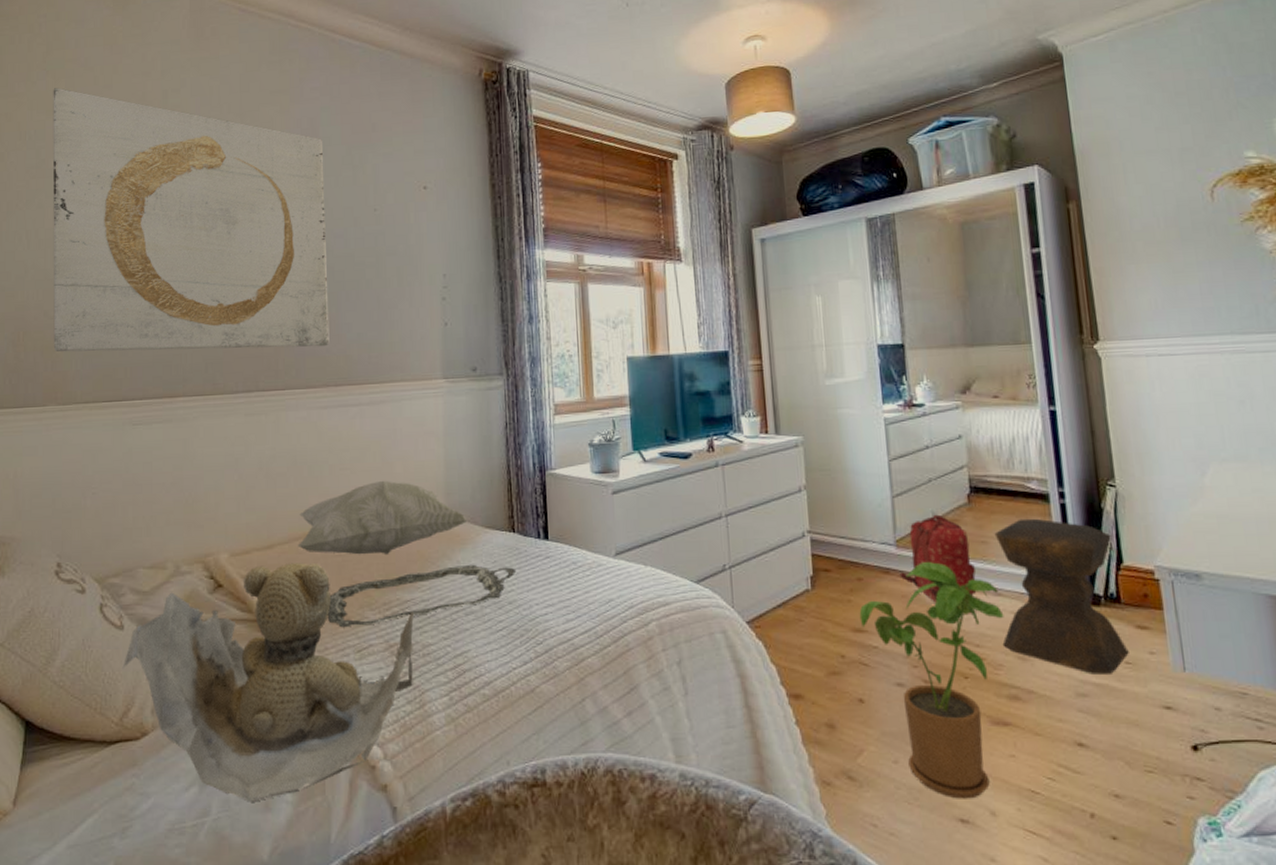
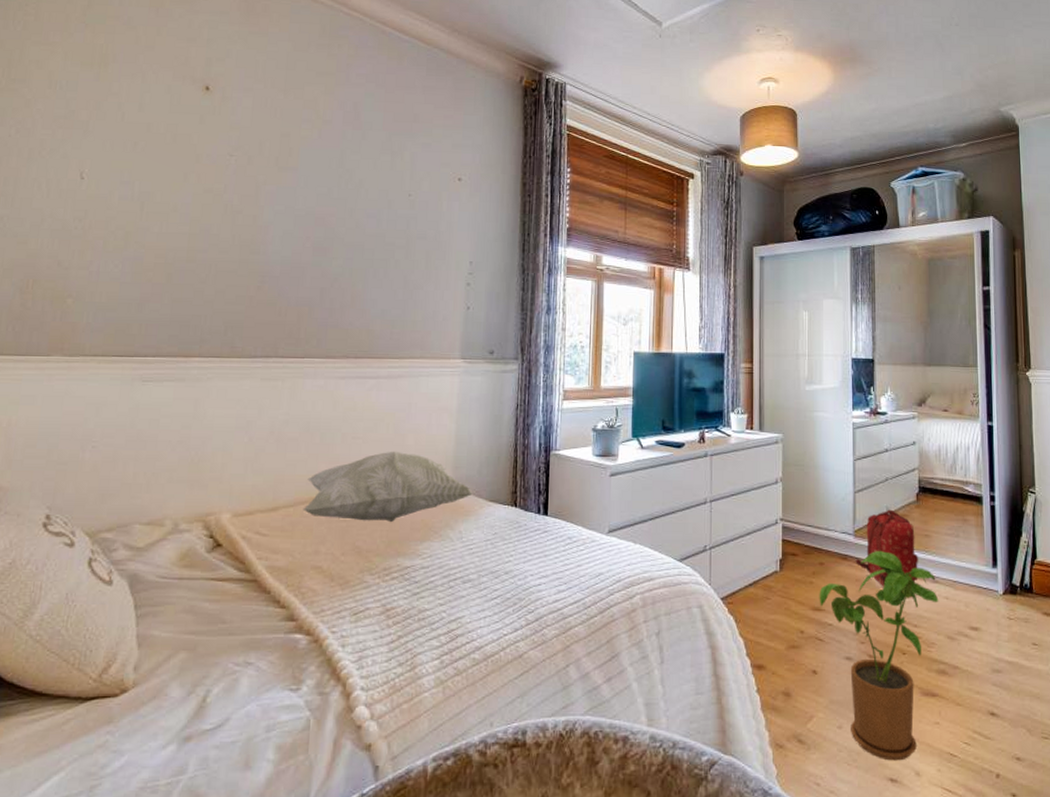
wall art: present [52,87,330,353] -> none [64,42,364,320]
teddy bear: present [122,563,414,802] -> none [106,526,413,760]
serving tray: present [327,564,515,628] -> none [326,535,514,591]
stool: present [994,518,1129,674] -> none [936,517,1036,653]

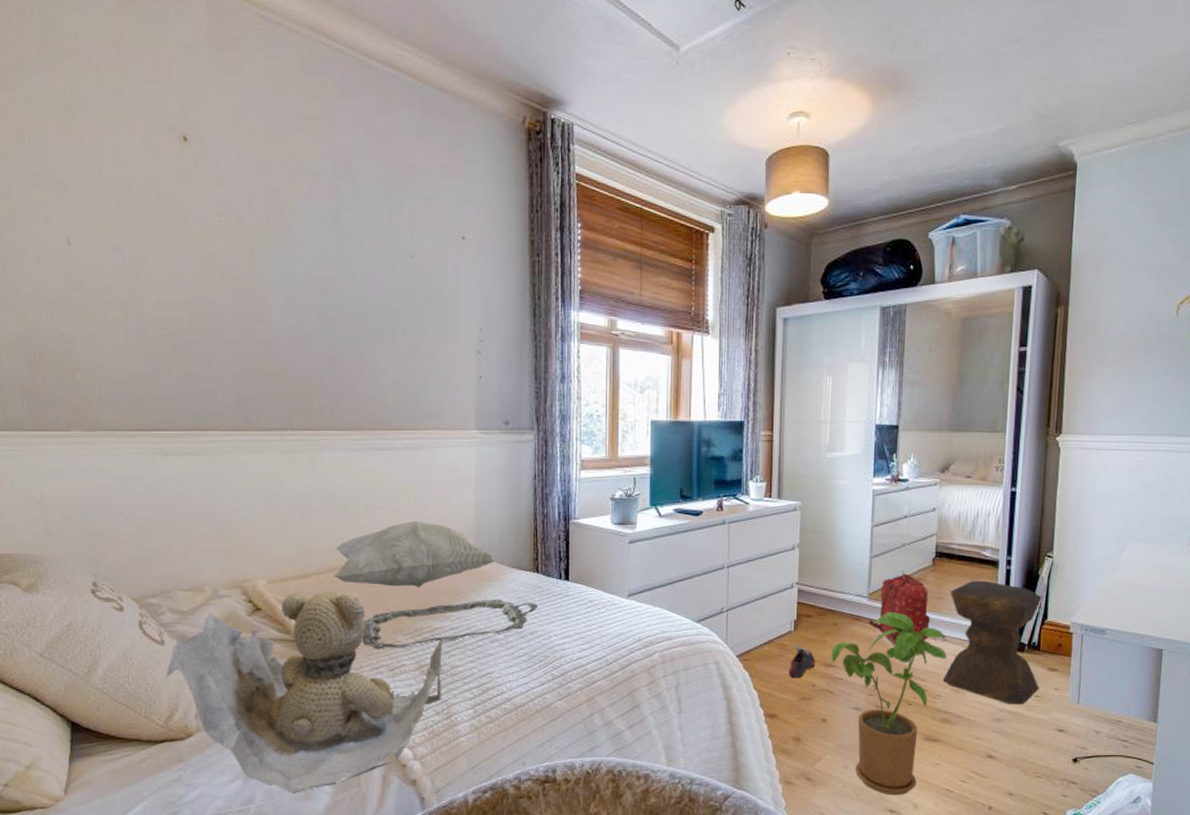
teddy bear: none [106,526,413,760] -> present [164,591,443,792]
serving tray: none [326,535,514,591] -> present [362,599,537,650]
shoe: none [775,586,804,624] -> present [788,645,816,678]
stool: none [936,517,1036,653] -> present [942,580,1043,704]

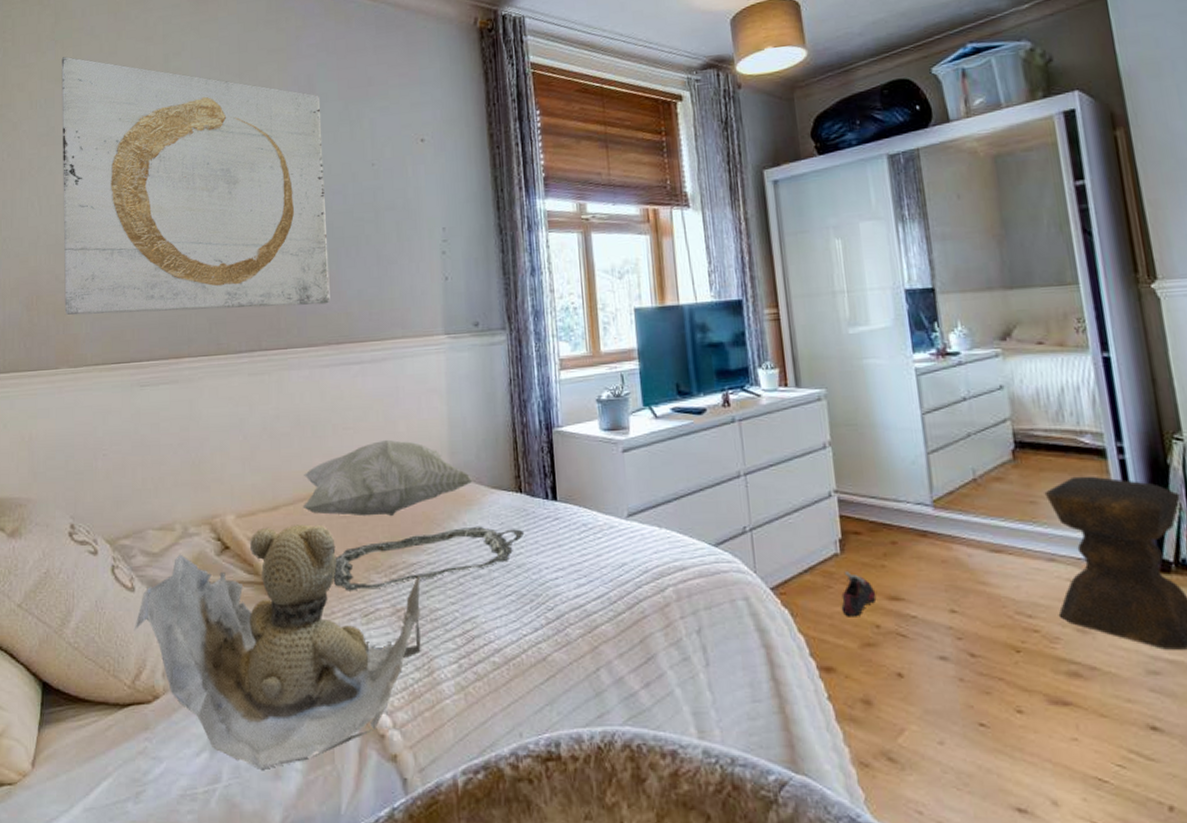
wall art: none [52,86,365,391] -> present [61,56,330,316]
house plant: present [831,612,947,795] -> none [894,524,1059,786]
backpack: present [868,573,931,650] -> none [938,472,1026,575]

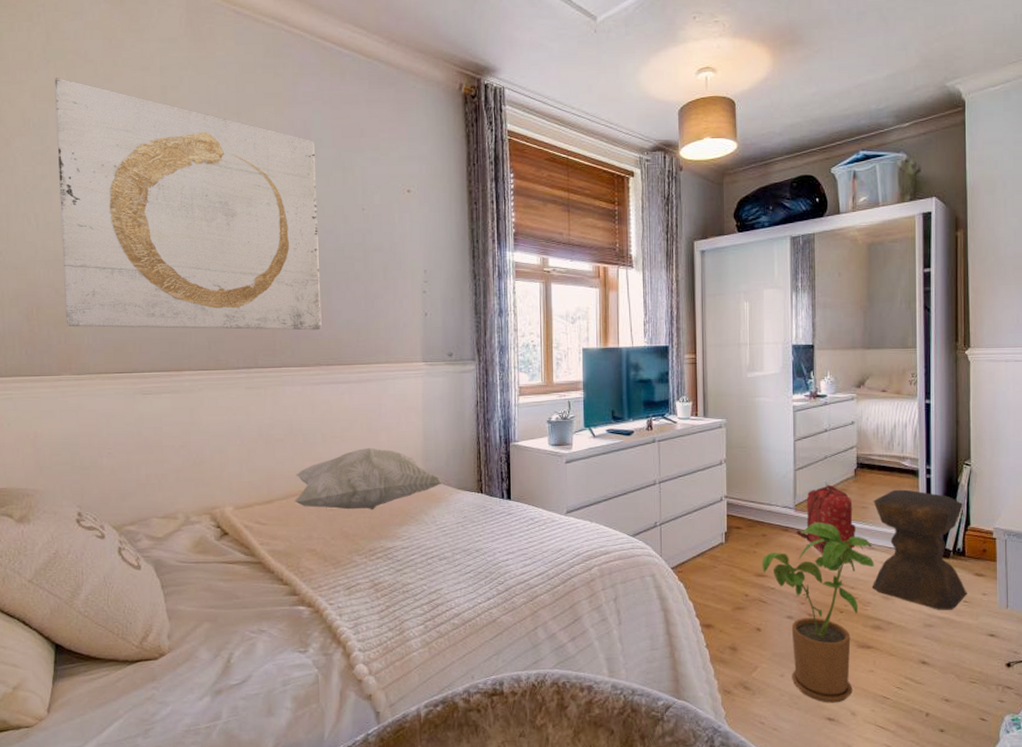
teddy bear: present [134,524,421,769] -> none [140,515,395,709]
serving tray: present [333,526,524,591] -> none [320,518,482,570]
shoe: present [841,572,877,617] -> none [722,556,748,589]
house plant: none [894,524,1059,786] -> present [762,522,875,703]
backpack: none [938,472,1026,575] -> present [796,485,857,559]

